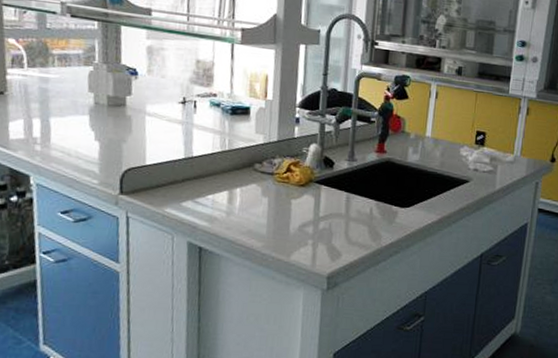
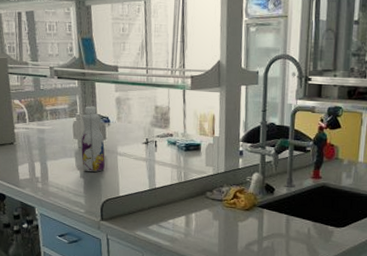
beverage bottle: none [97,53,130,134] -> present [80,106,105,172]

